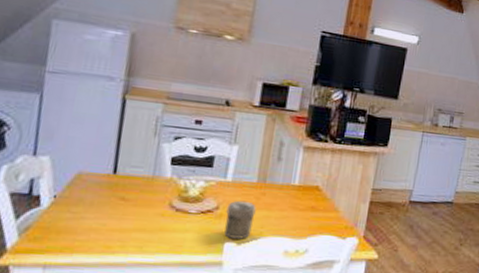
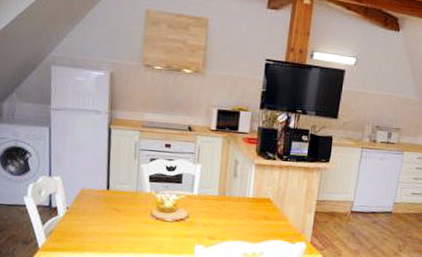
jar: present [224,200,257,239] -> none [194,210,219,243]

